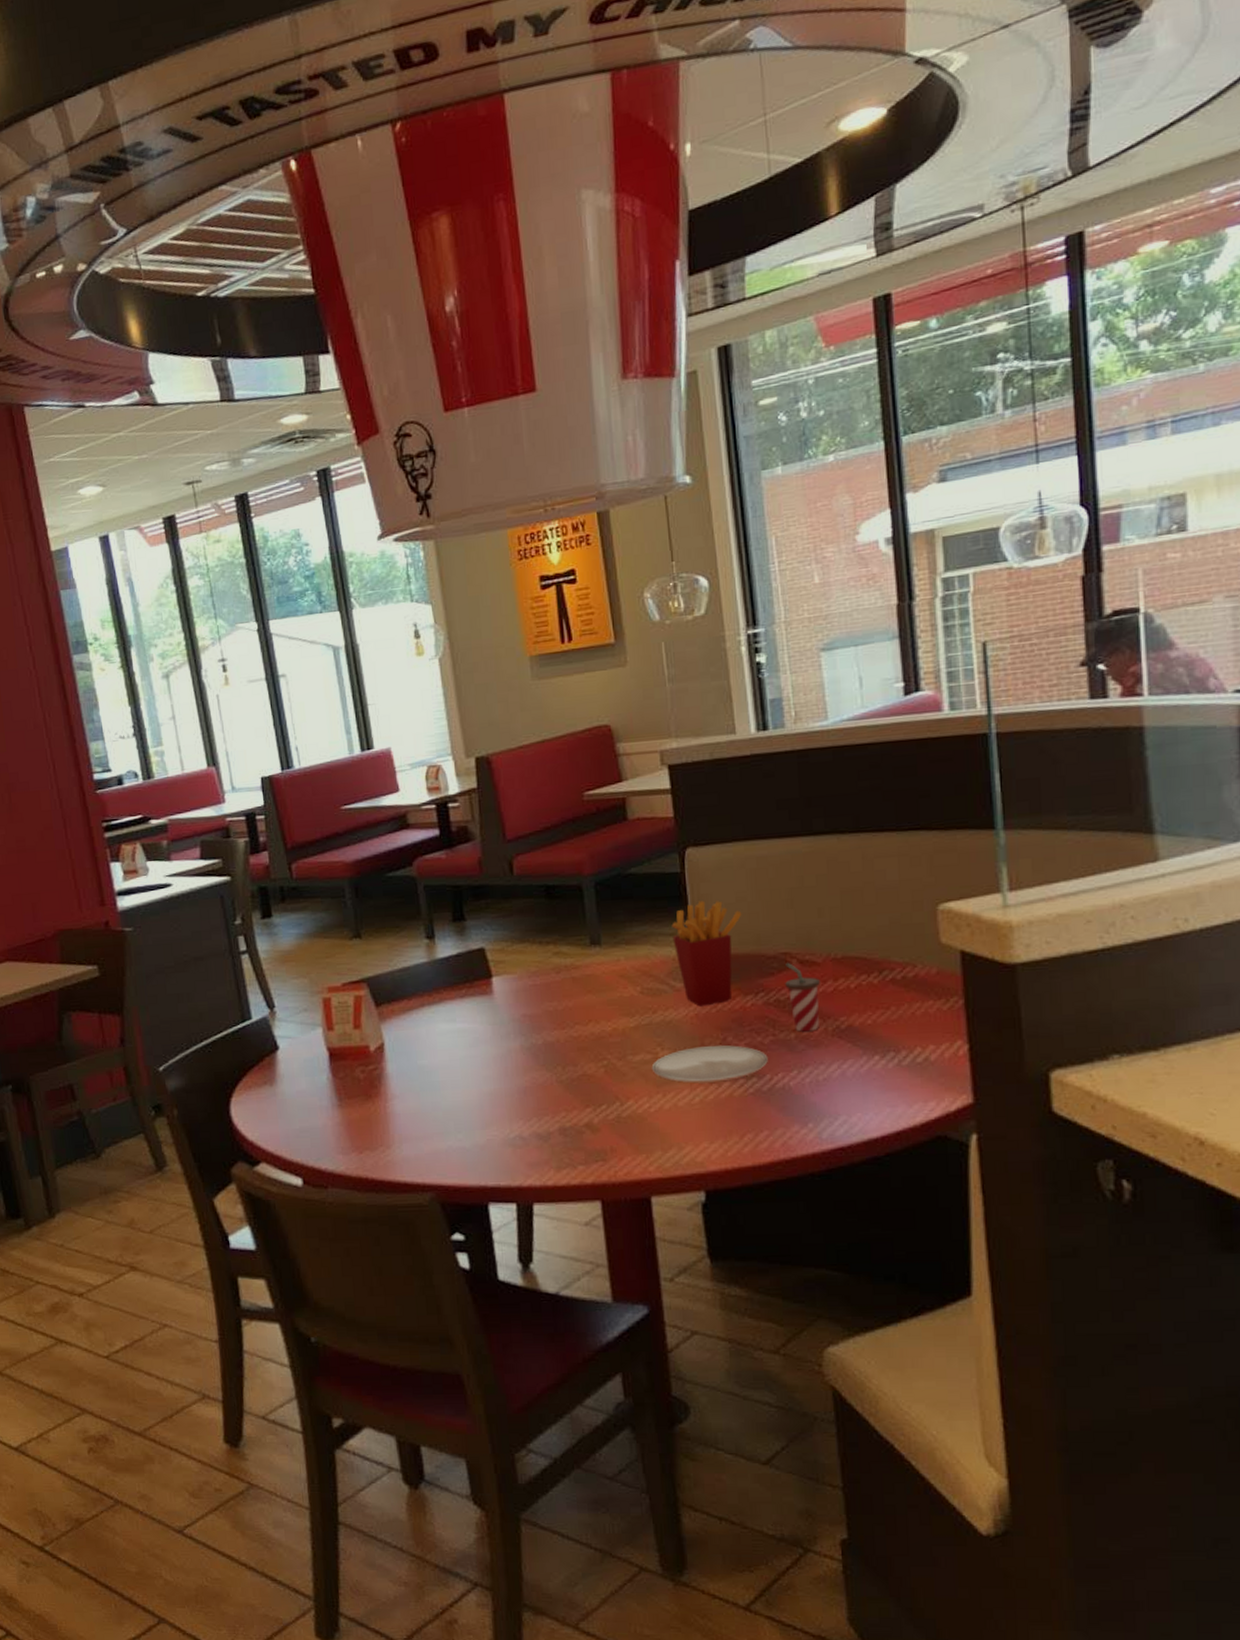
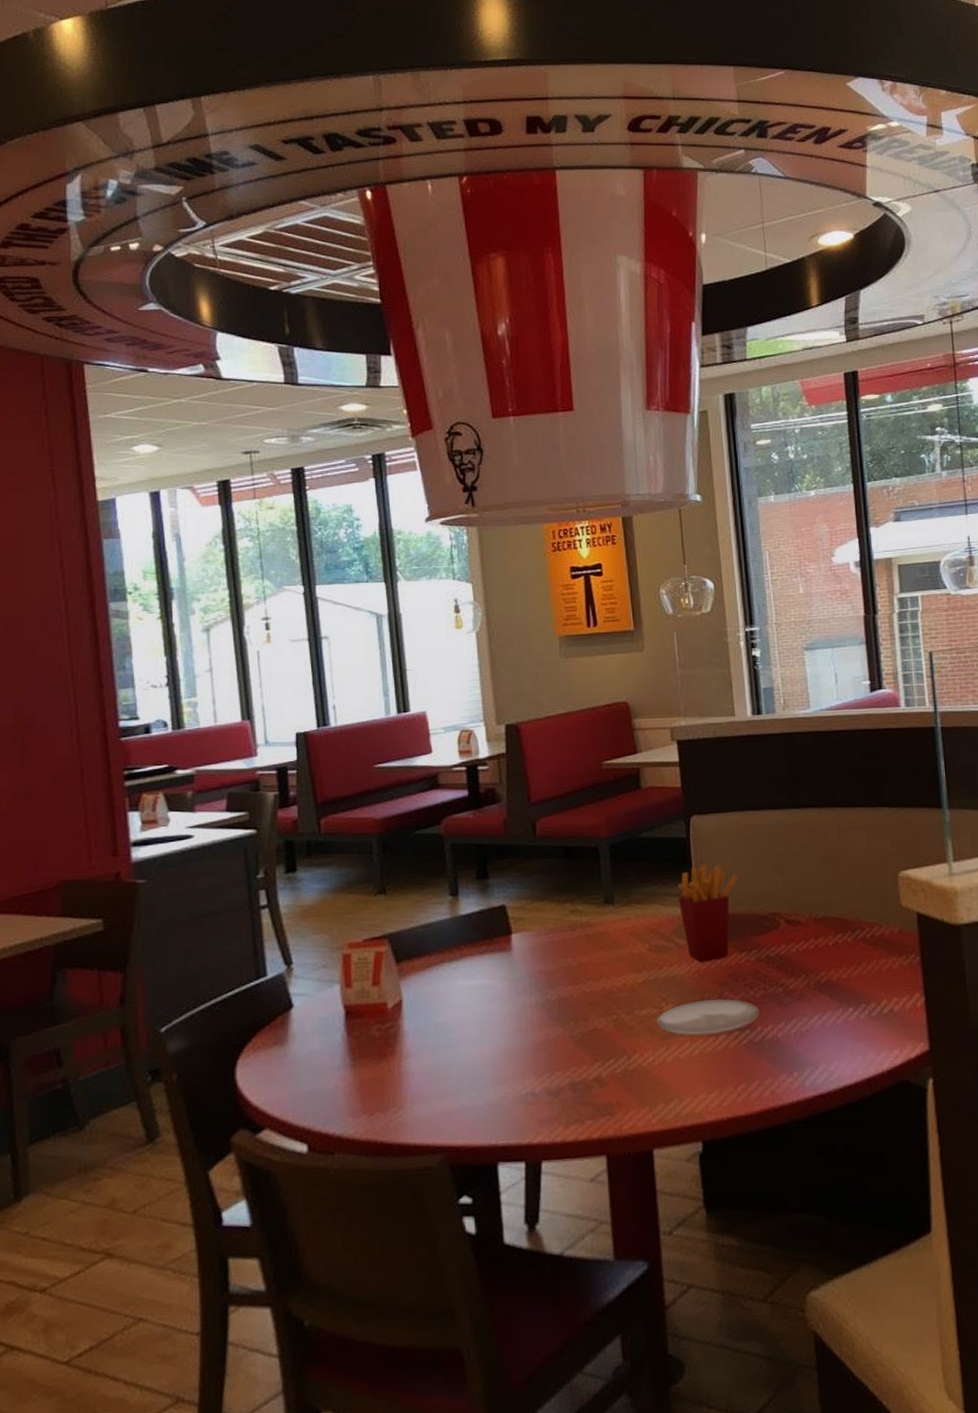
beverage cup: present [785,962,821,1032] -> none [774,921,805,986]

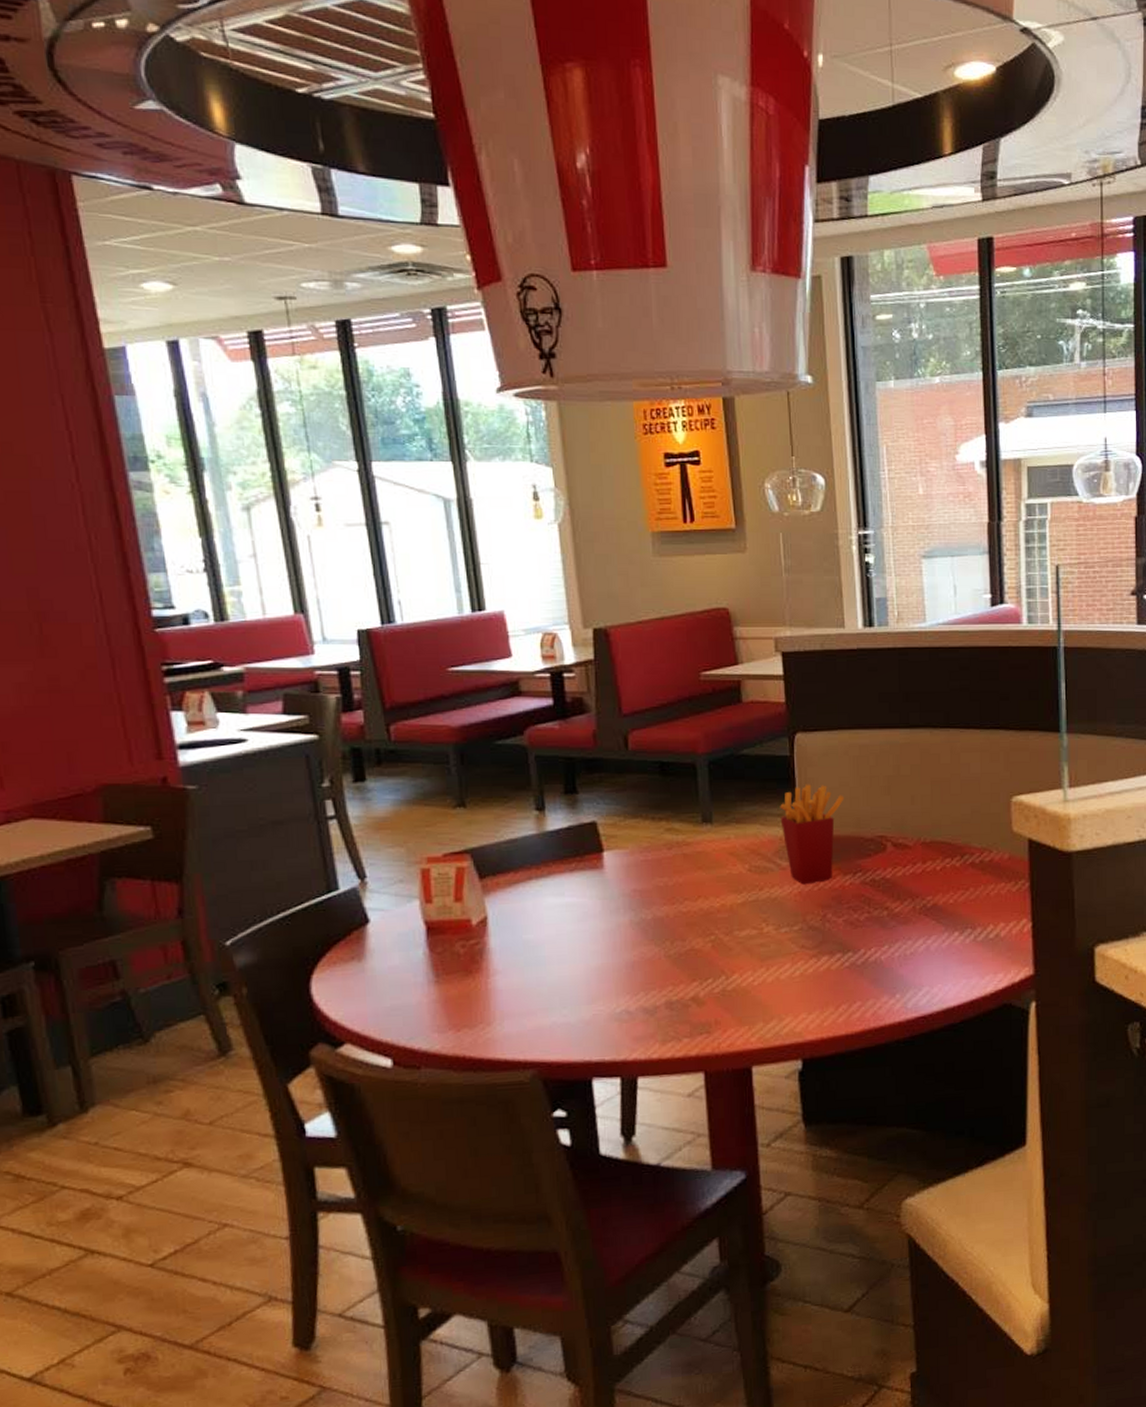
plate: present [656,999,759,1037] -> none [756,921,863,958]

